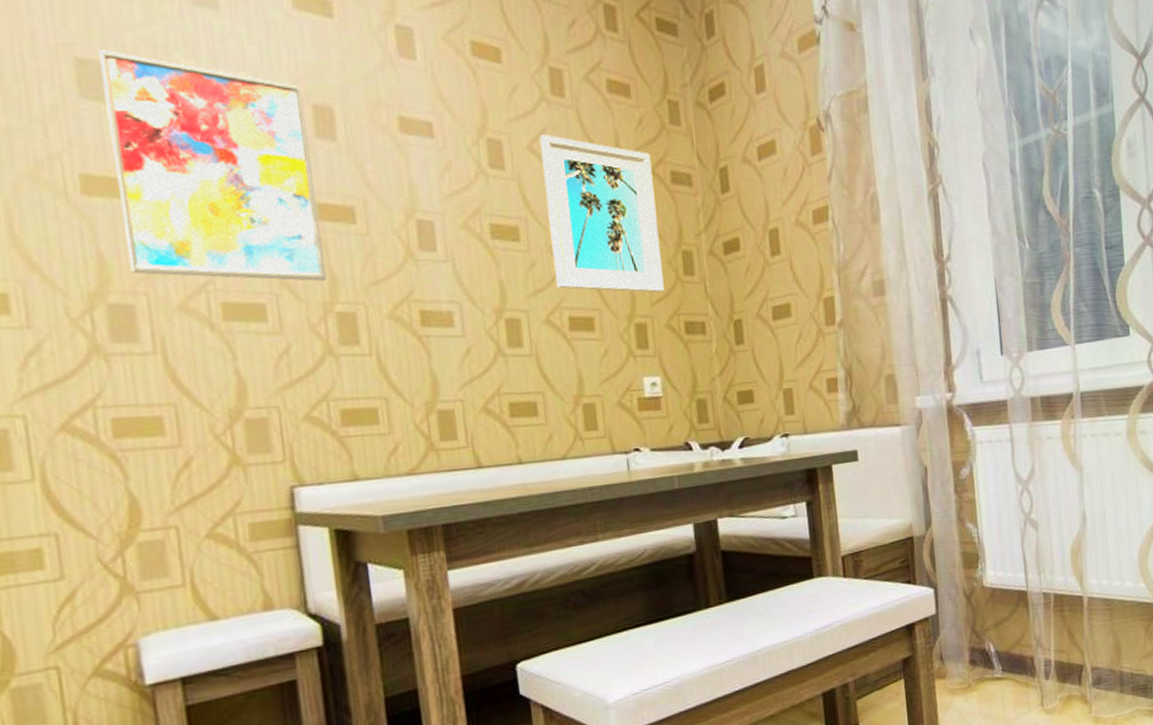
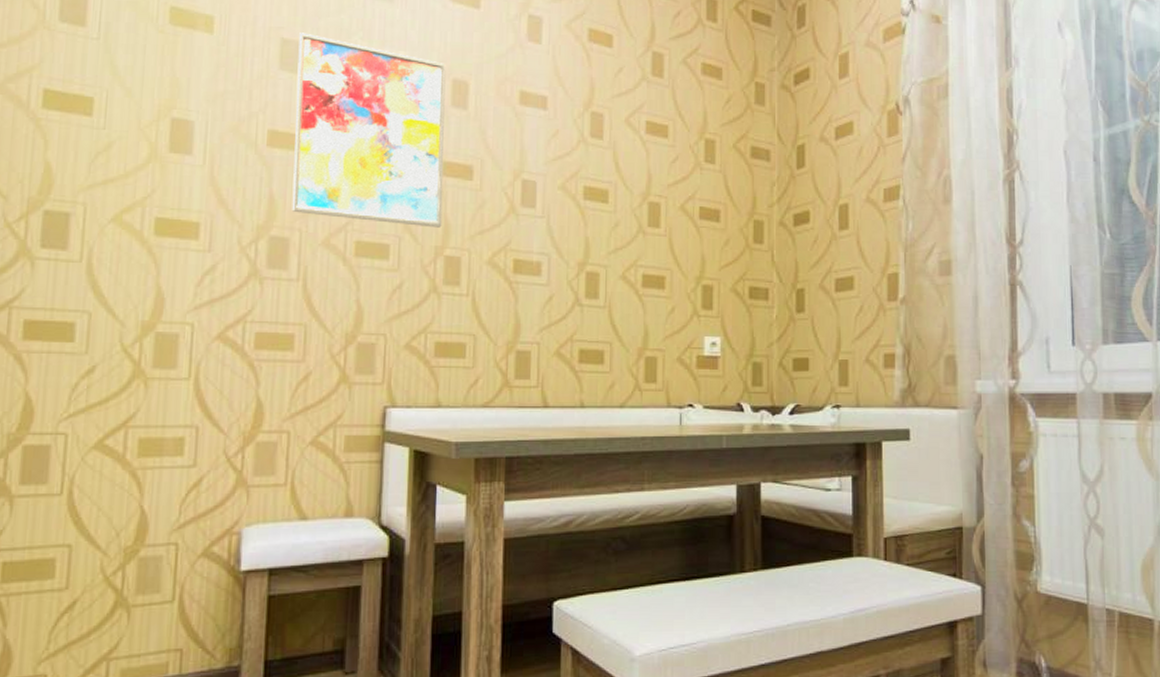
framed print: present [540,134,665,293] -> none [635,110,734,258]

